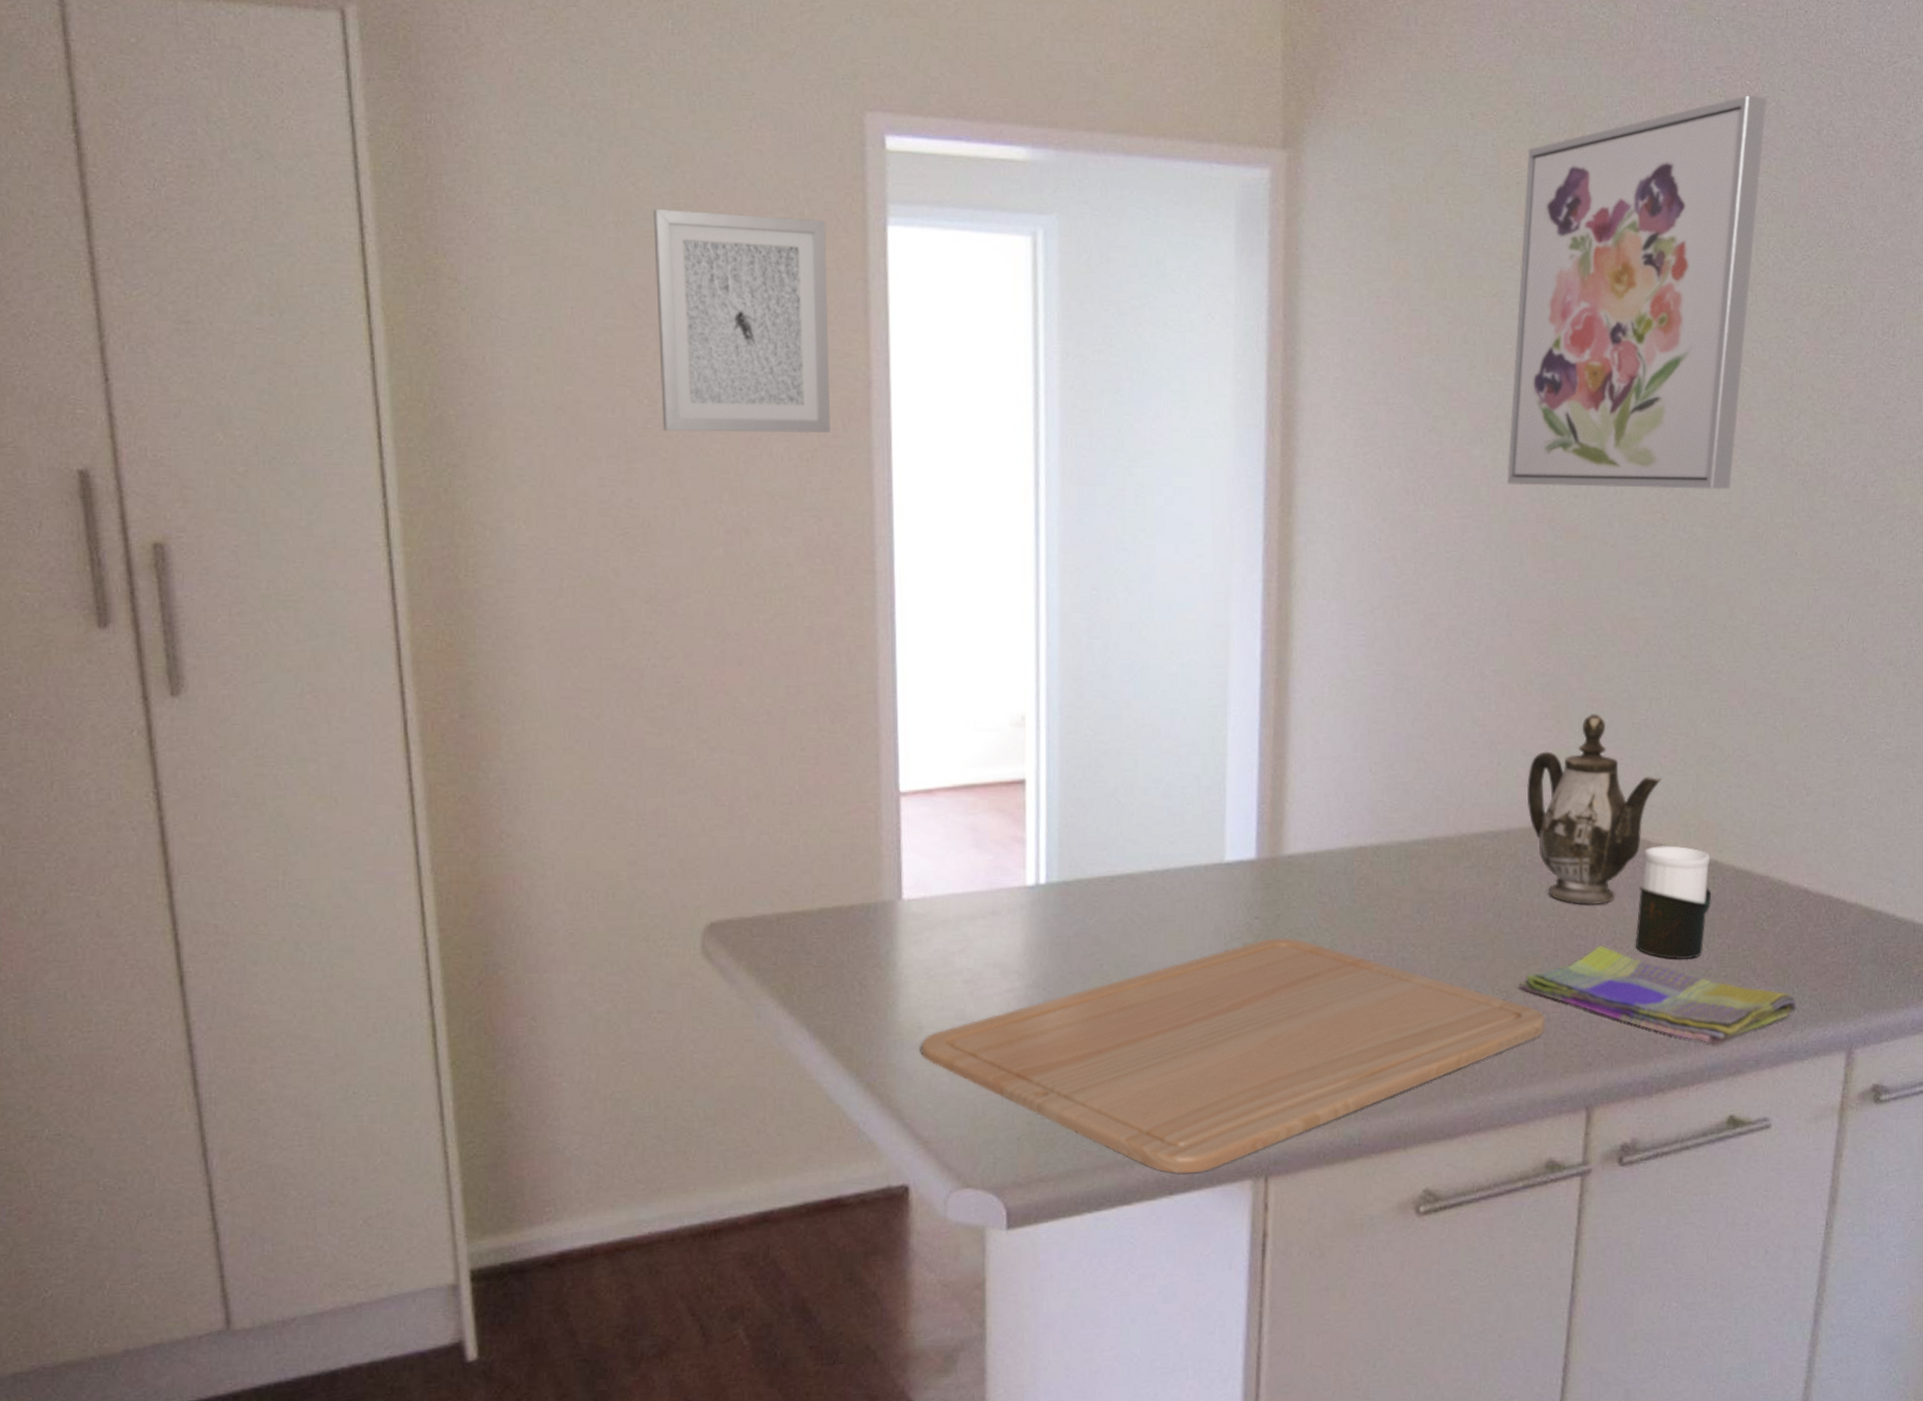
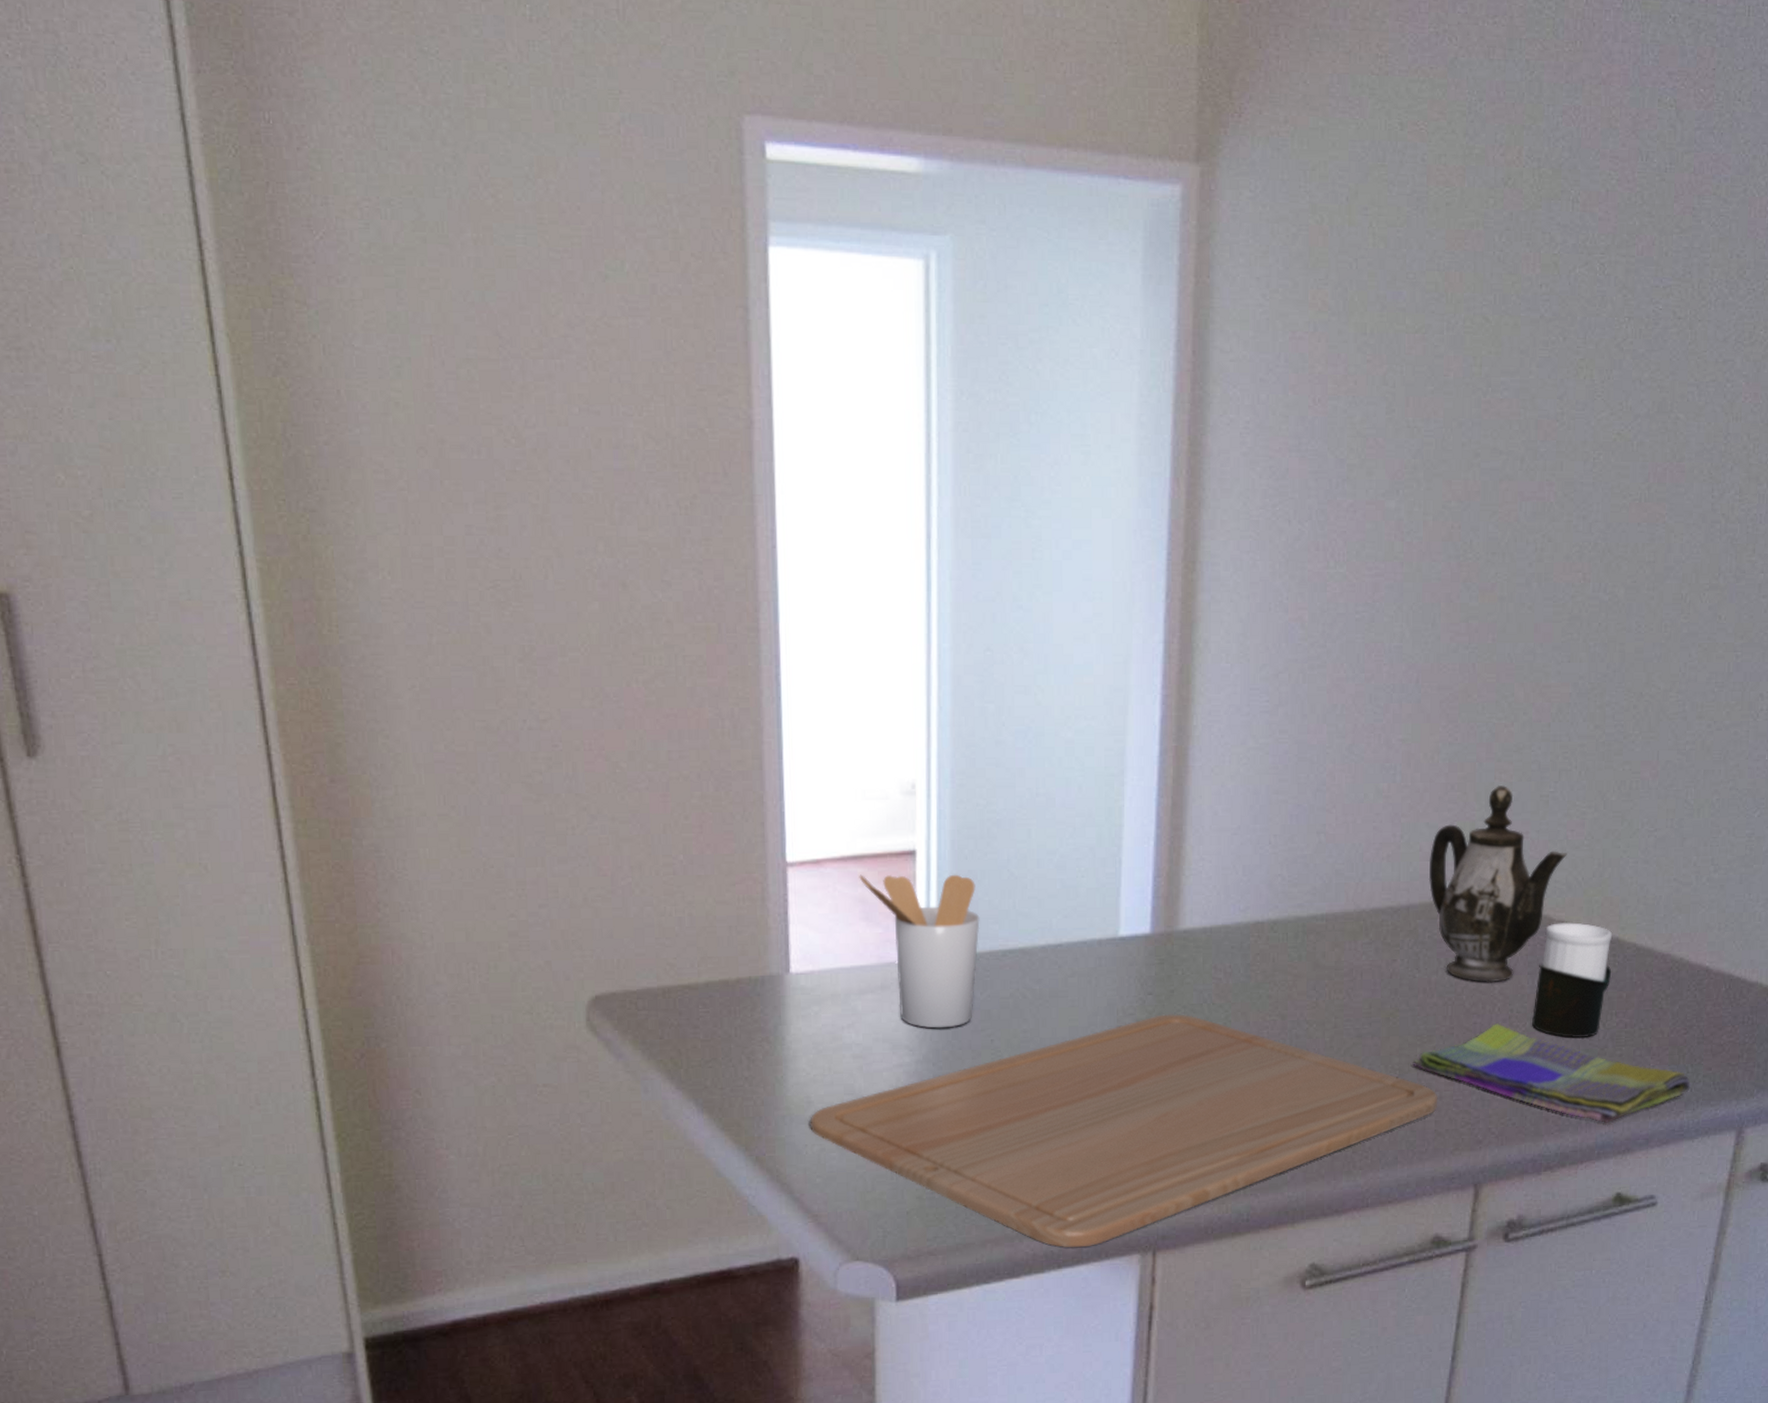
wall art: present [653,209,830,434] -> none [515,225,710,479]
utensil holder: none [970,802,1089,954] -> present [859,874,980,1029]
wall art: present [1507,95,1767,490] -> none [1423,105,1721,548]

